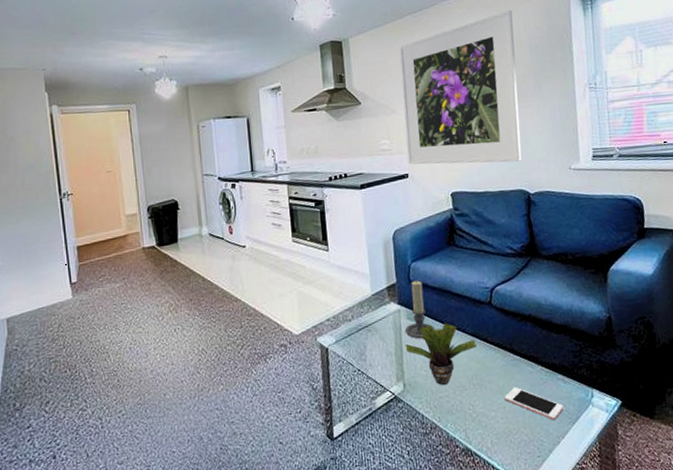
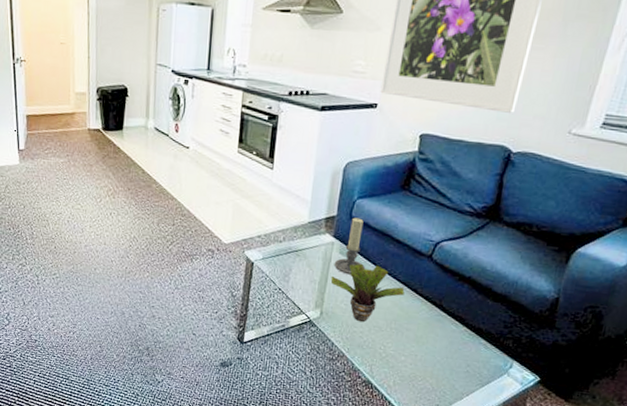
cell phone: present [504,387,564,421] -> none [418,340,477,379]

